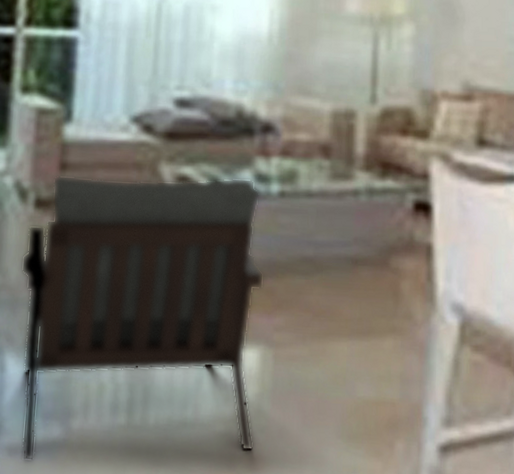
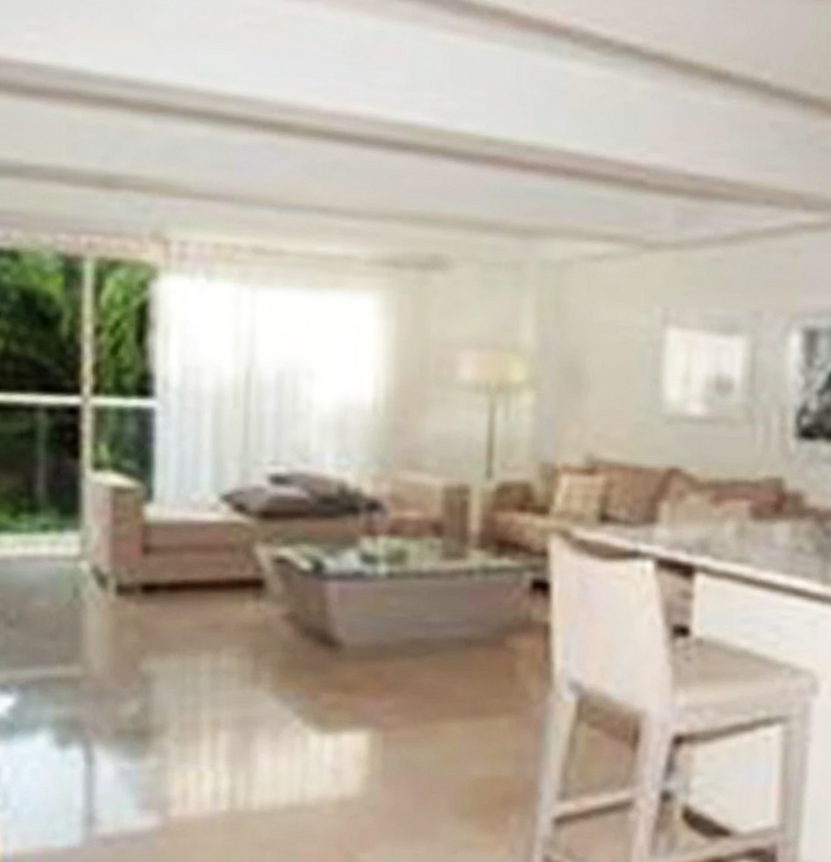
armchair: present [21,175,264,462] -> none [105,559,372,850]

